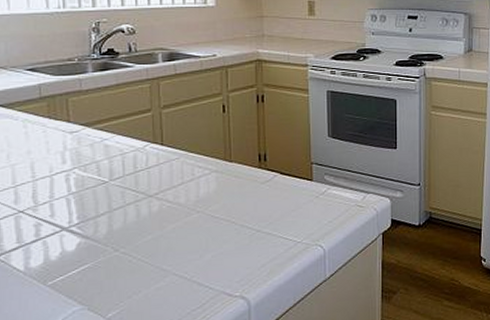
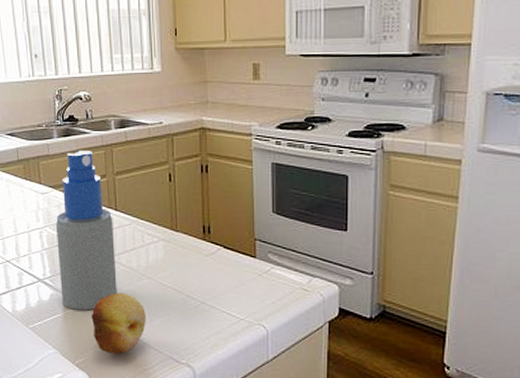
spray bottle: none [86,84,162,257] -> present [55,150,117,311]
fruit: none [129,231,195,300] -> present [91,292,146,355]

